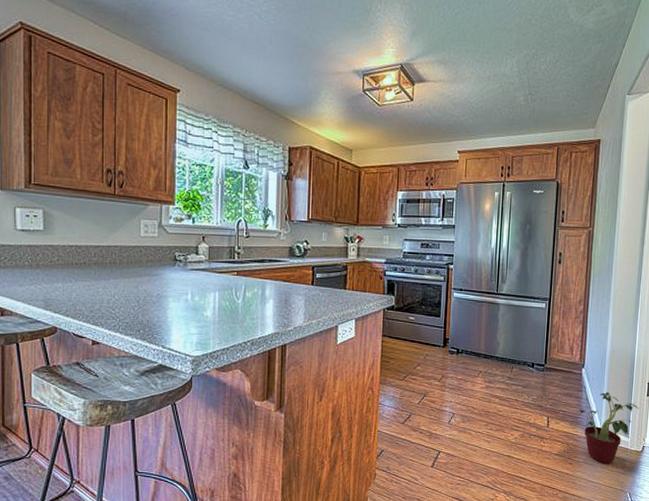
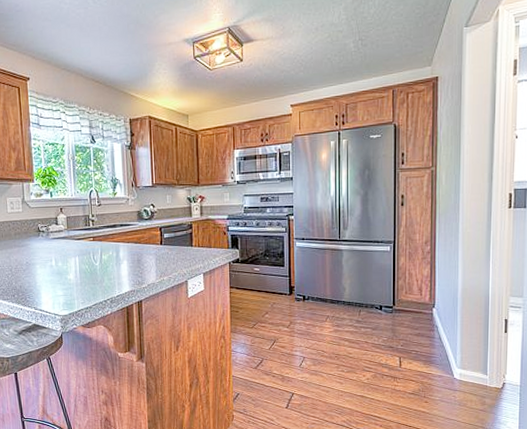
potted plant: present [578,392,639,464] -> none [431,331,497,401]

